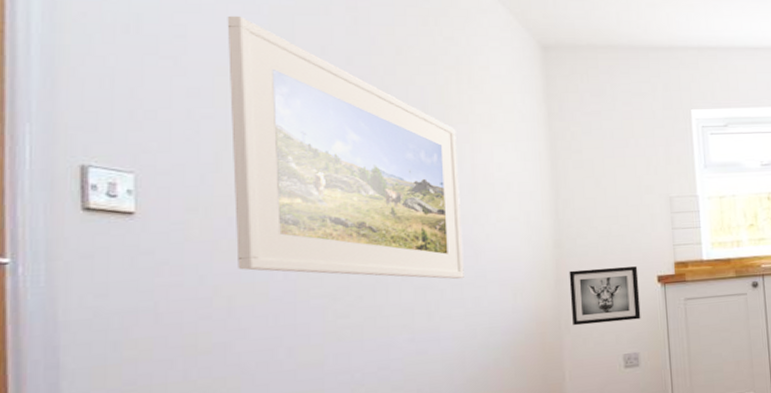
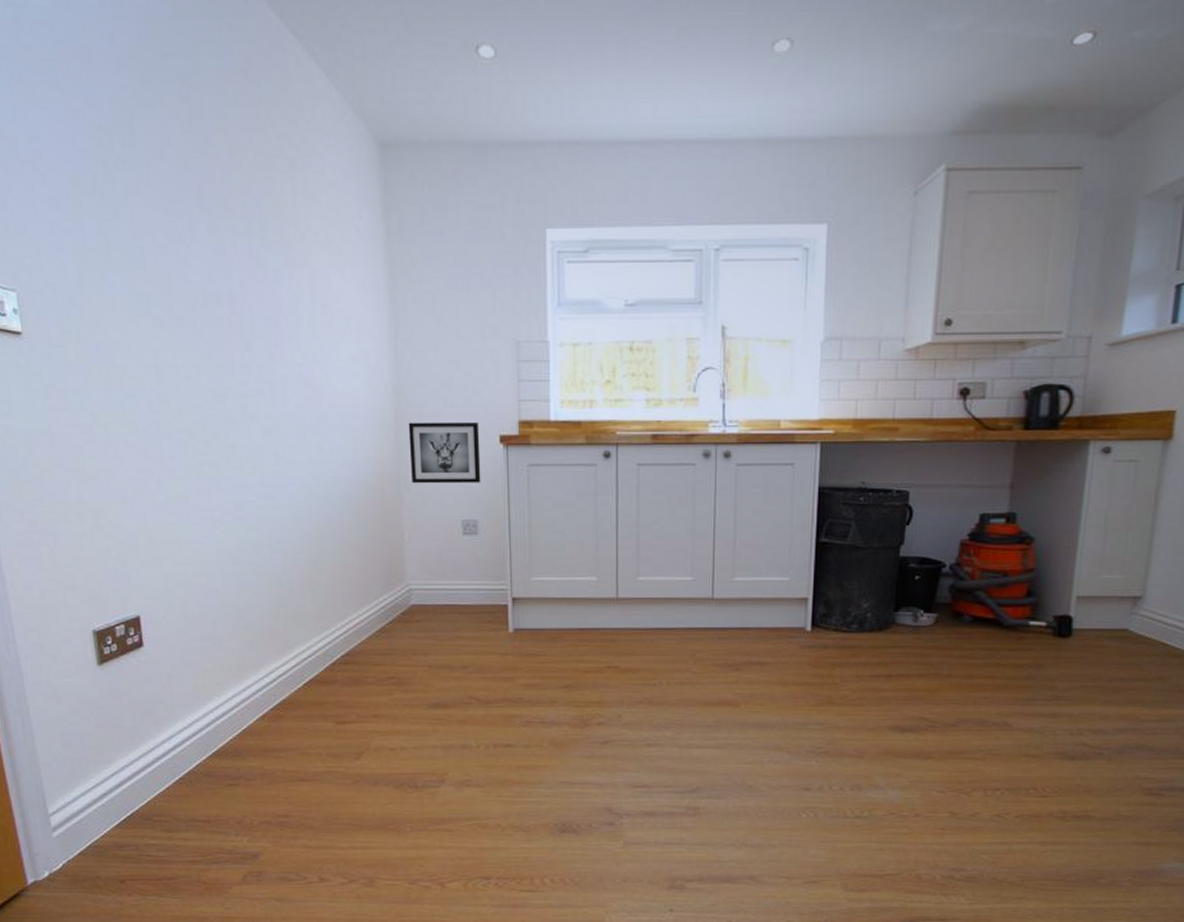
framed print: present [227,15,464,280] -> none [72,111,307,423]

